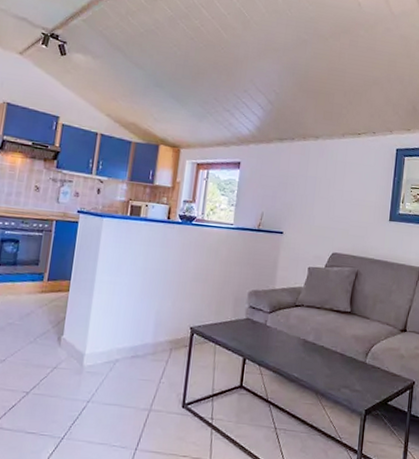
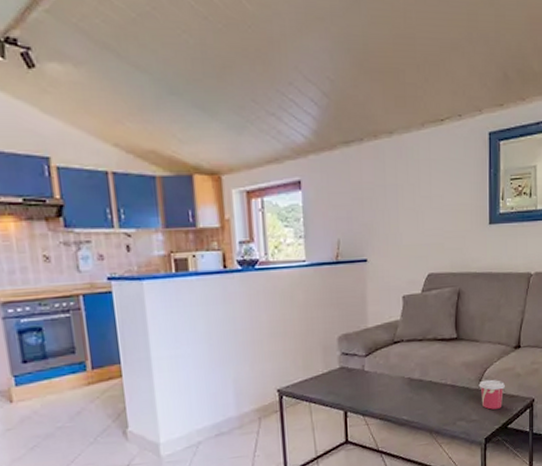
cup: none [365,354,390,384] -> present [478,379,506,410]

